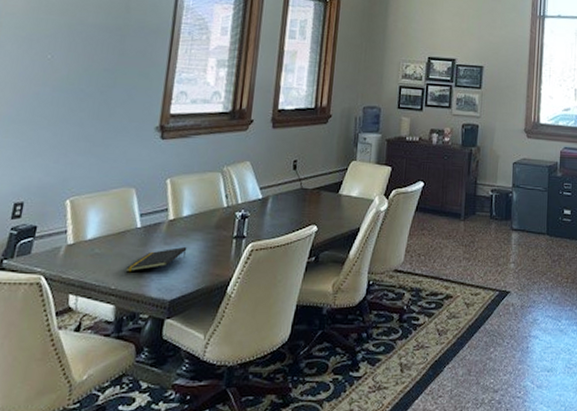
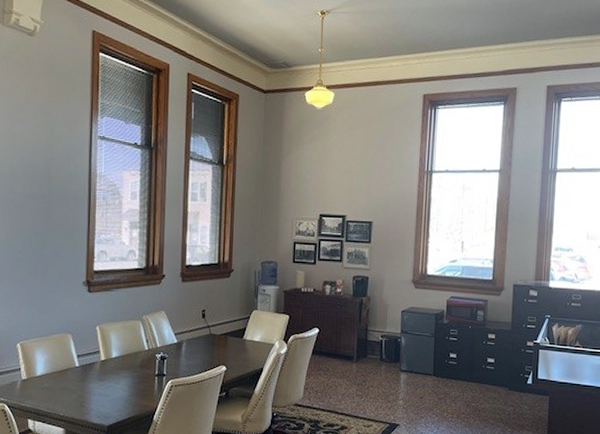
notepad: present [125,246,187,273] -> none [70,382,118,403]

